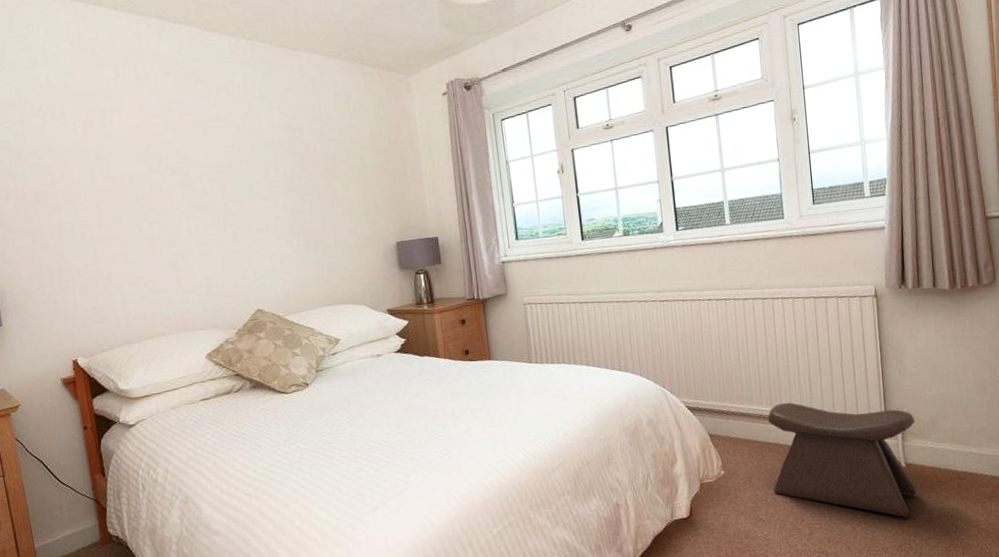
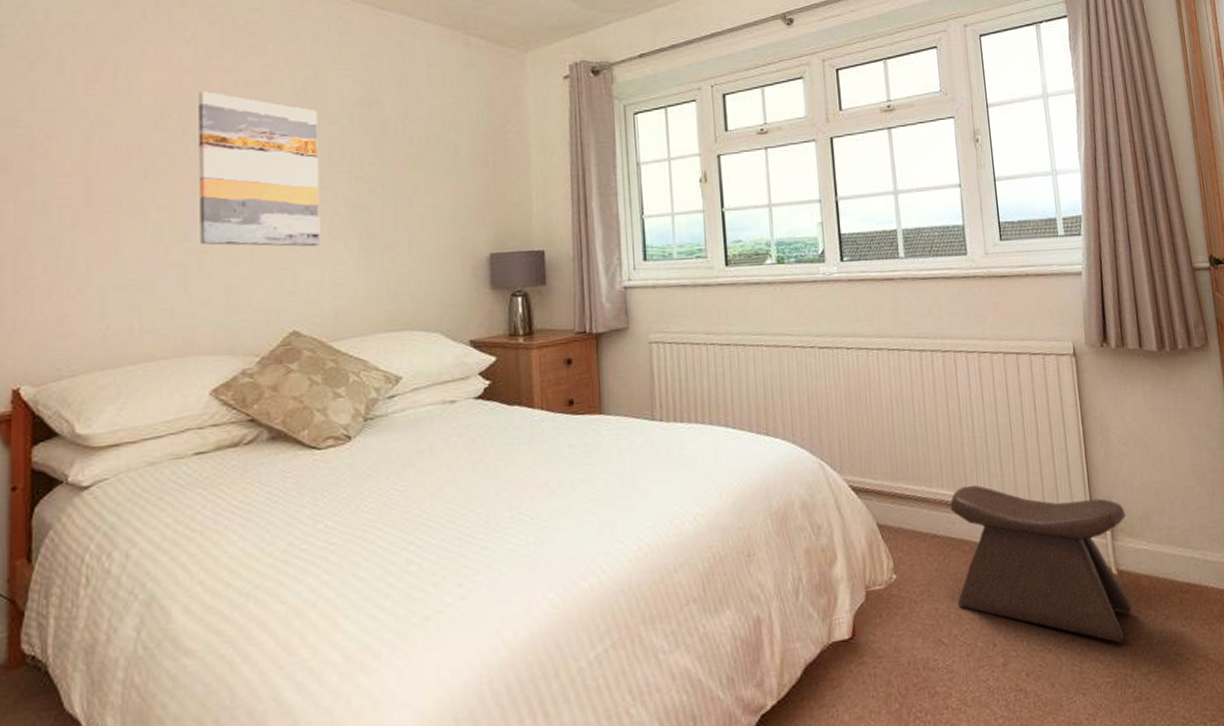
wall art: none [165,129,270,249] -> present [198,91,321,247]

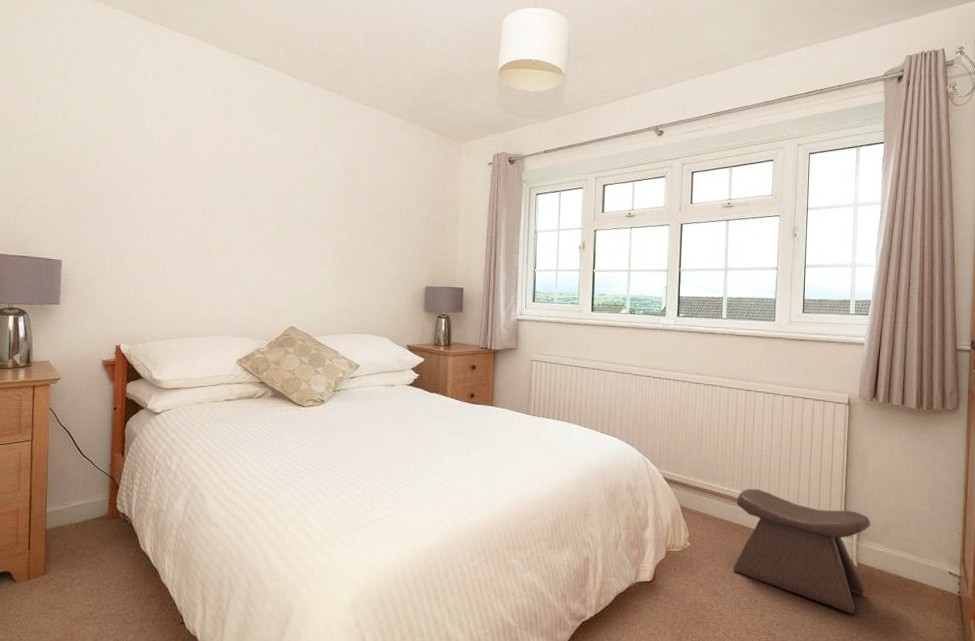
wall art: present [198,91,321,247] -> none [235,156,316,271]

